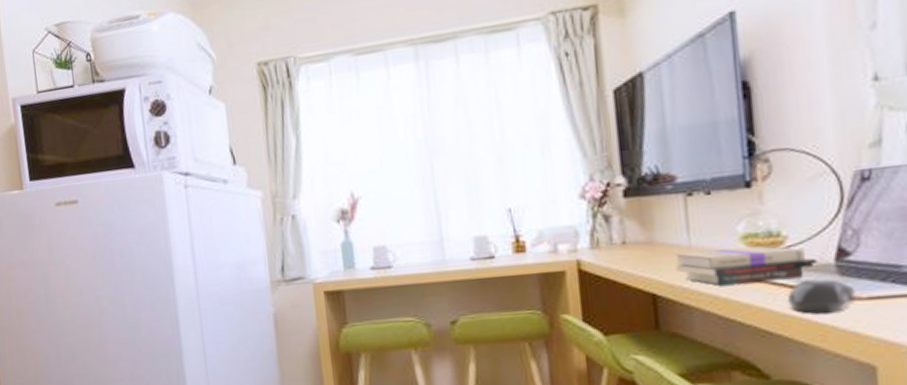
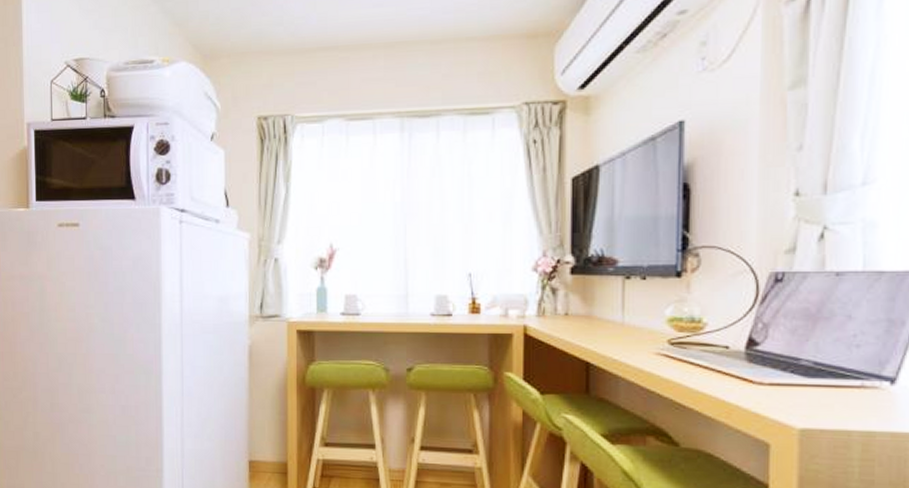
books: present [674,246,813,286] -> none [608,329,726,361]
computer mouse: present [787,278,856,314] -> none [701,362,759,394]

